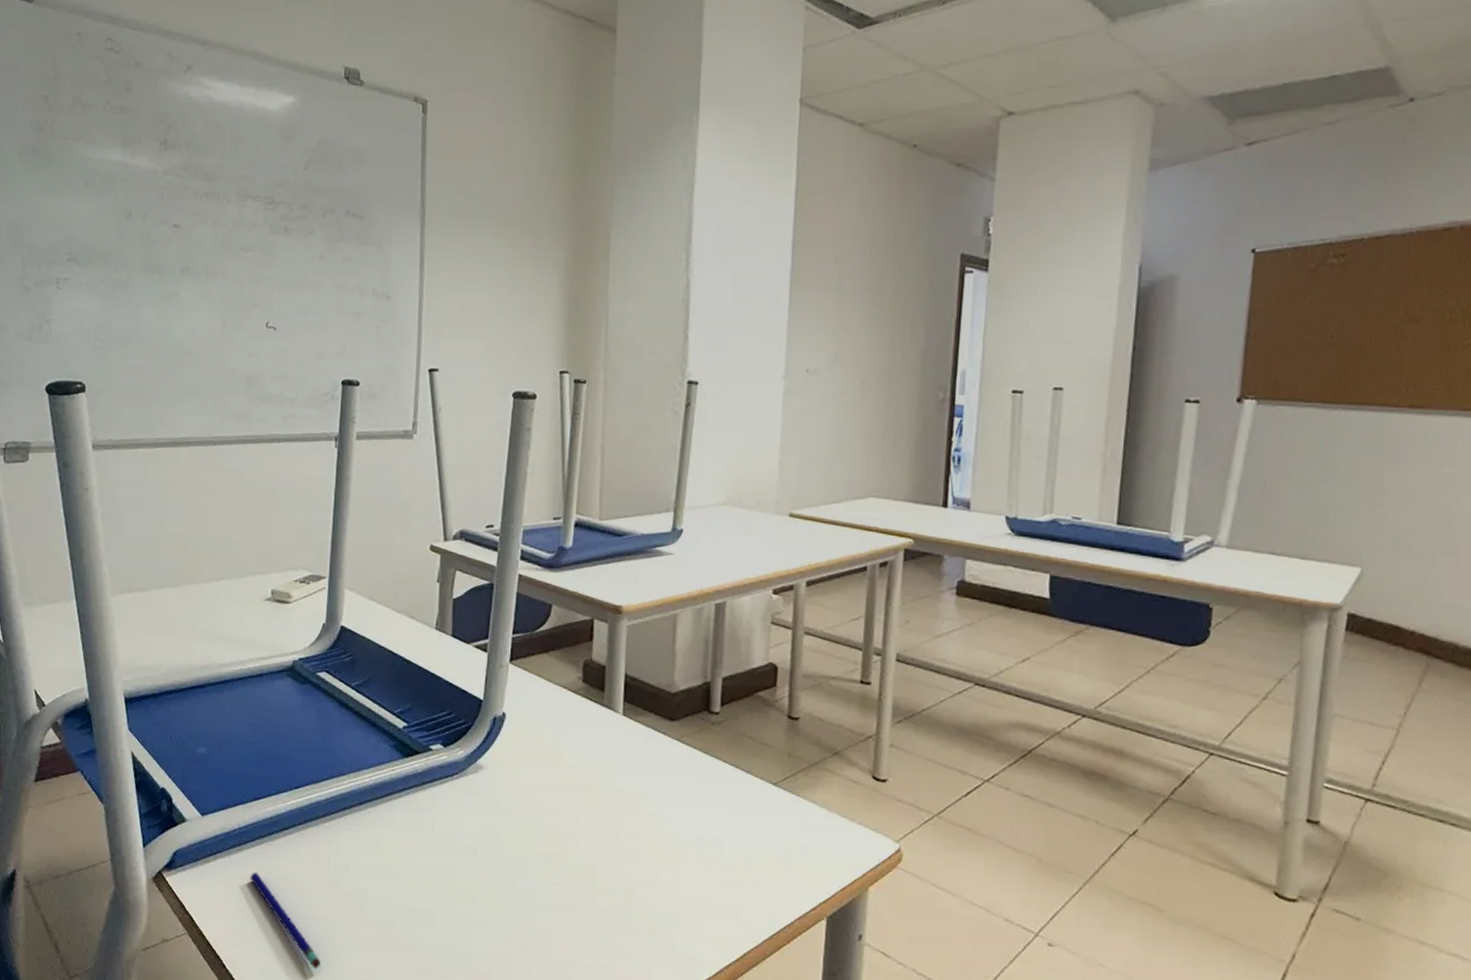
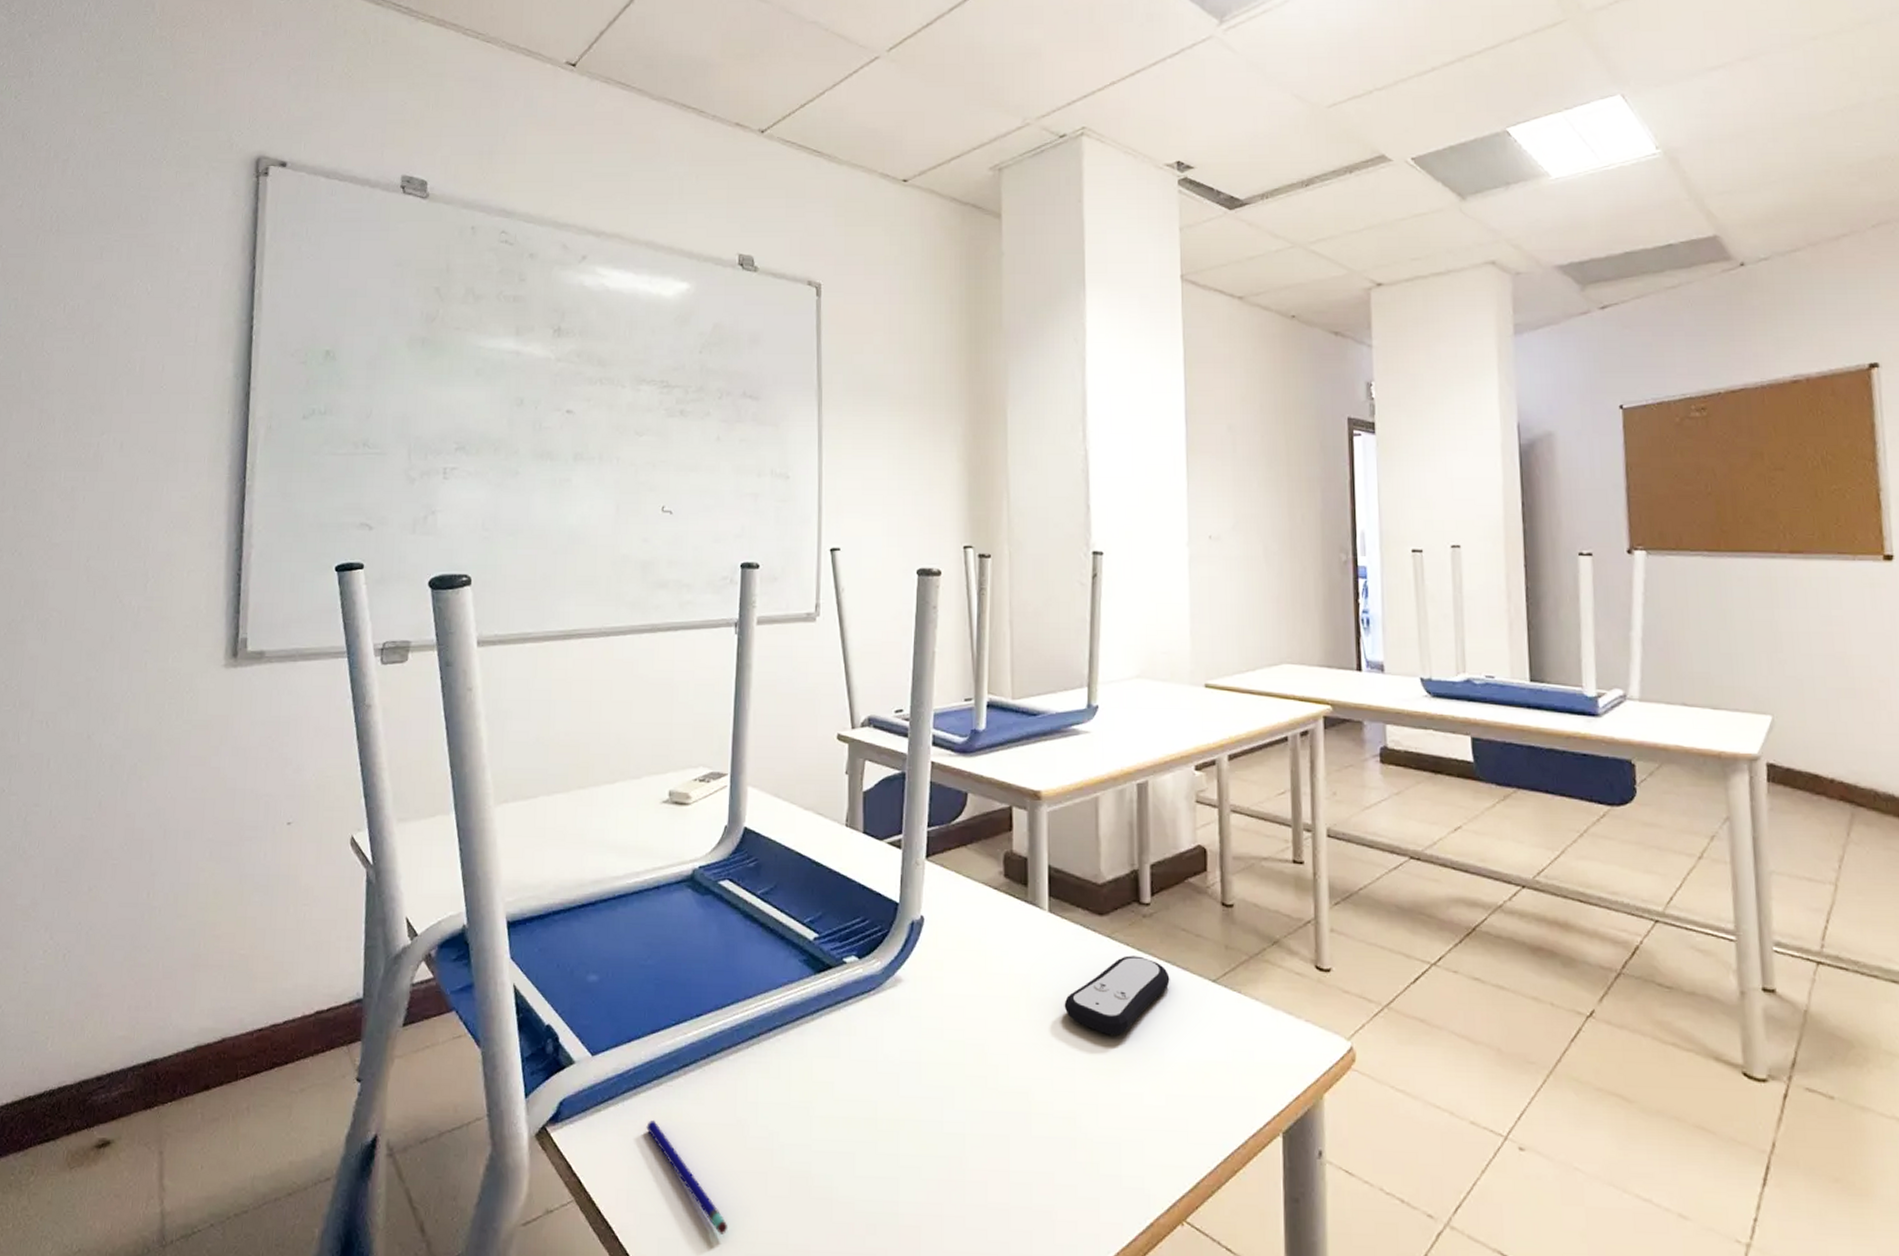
remote control: none [632,757,733,826] -> present [1064,955,1170,1035]

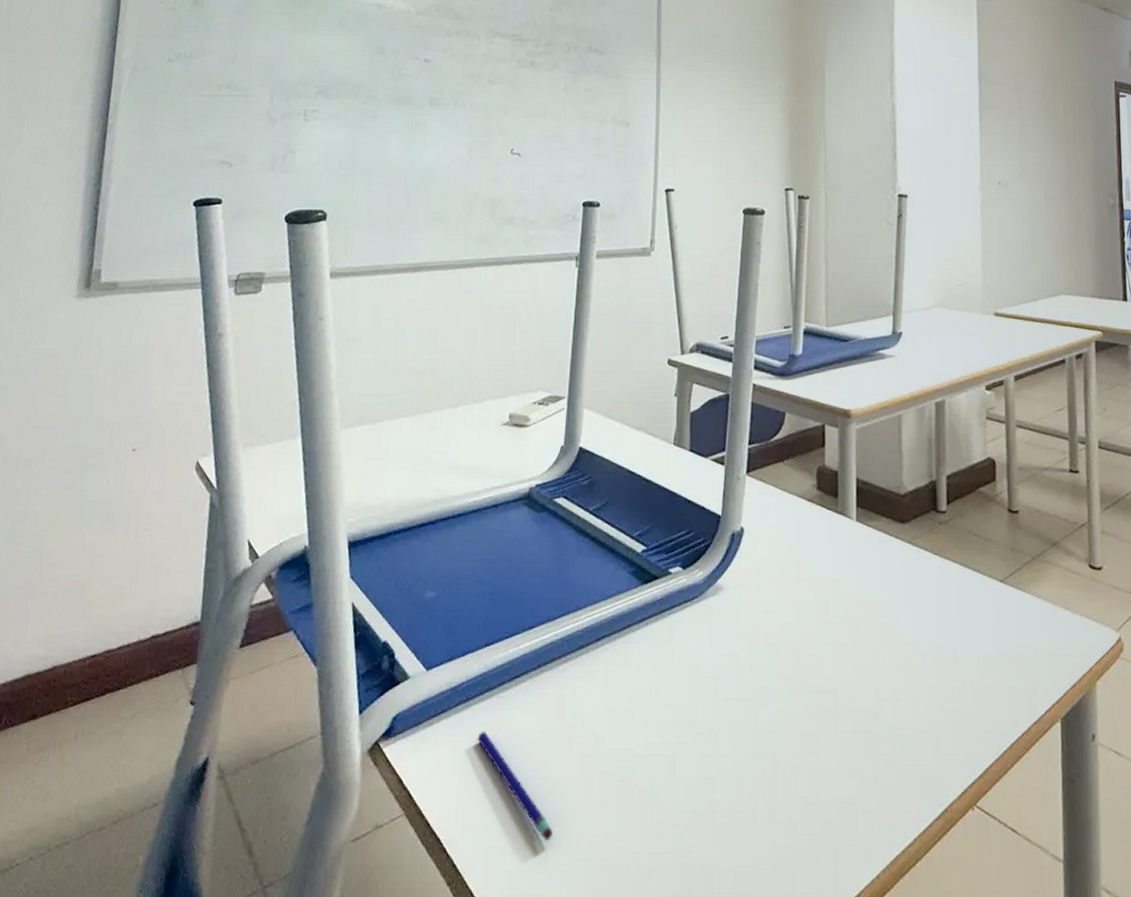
remote control: present [1064,955,1170,1035] -> none [869,559,963,634]

